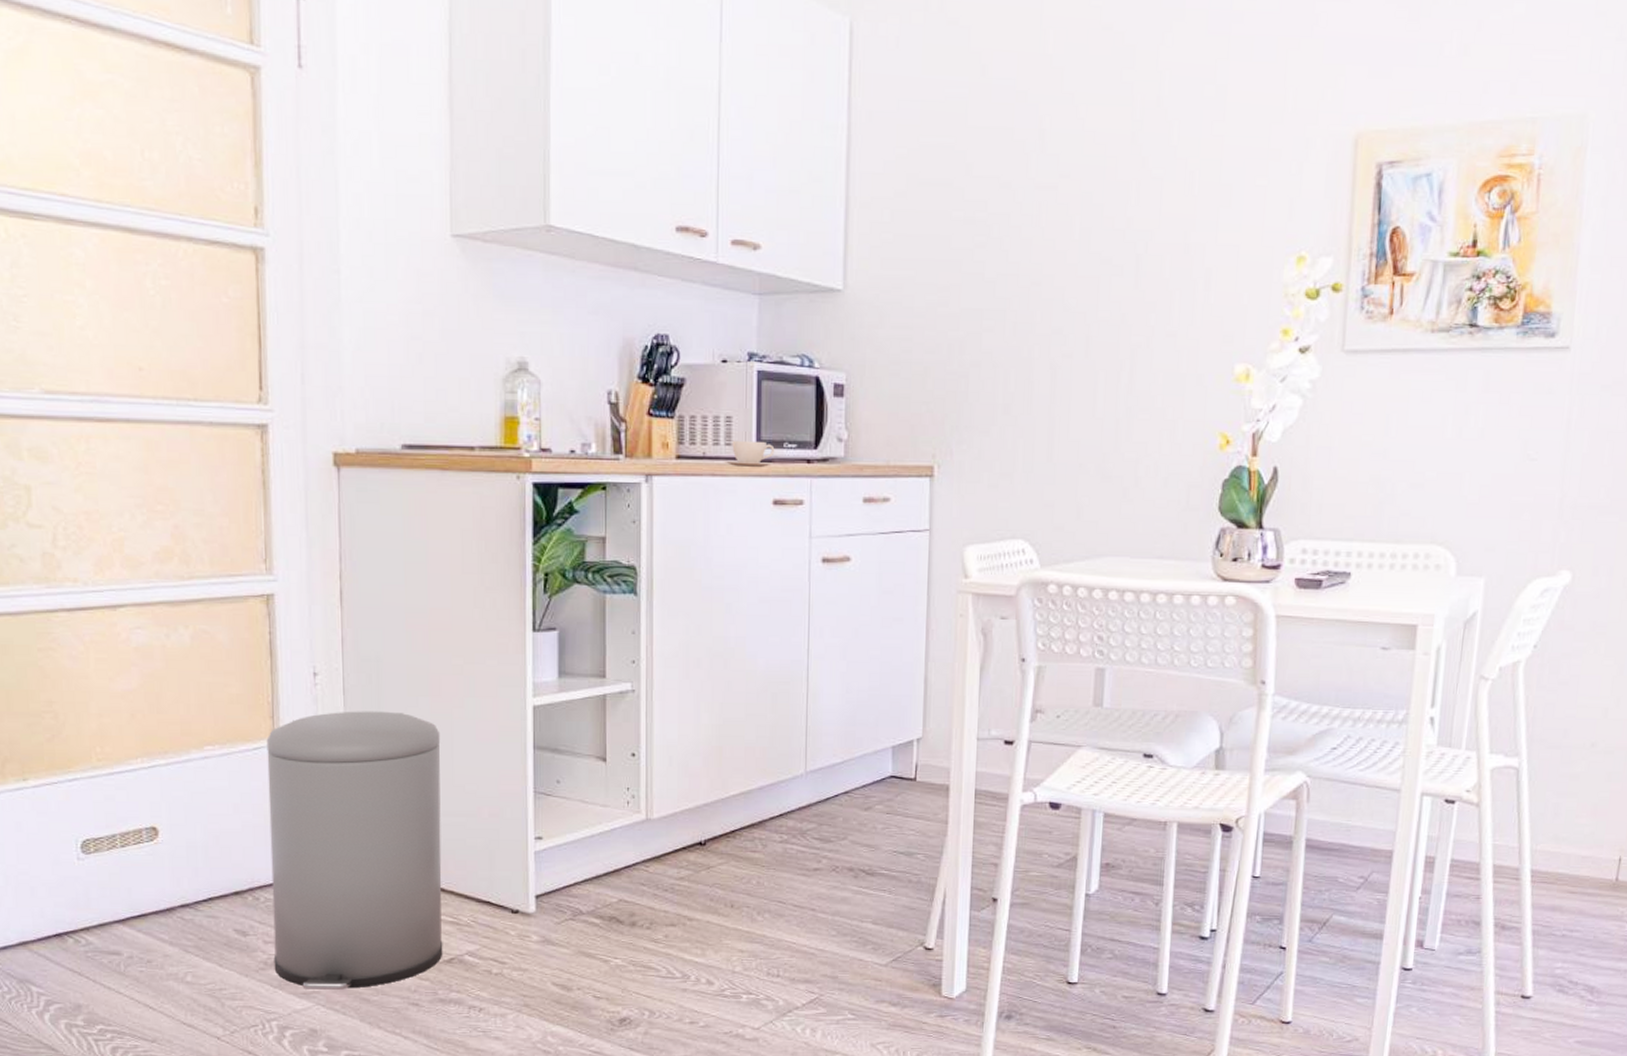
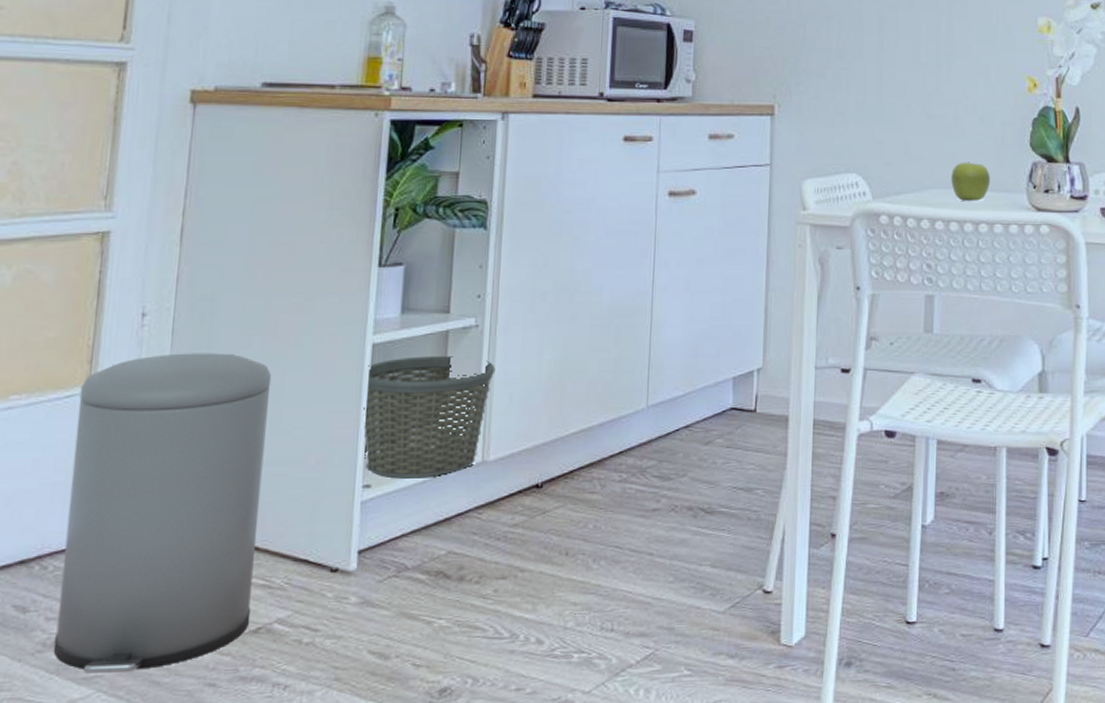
basket: none [530,719,654,833] -> present [363,356,496,479]
teacup: present [724,440,775,468] -> none [579,80,627,107]
fruit: none [1127,527,1173,570] -> present [951,162,991,201]

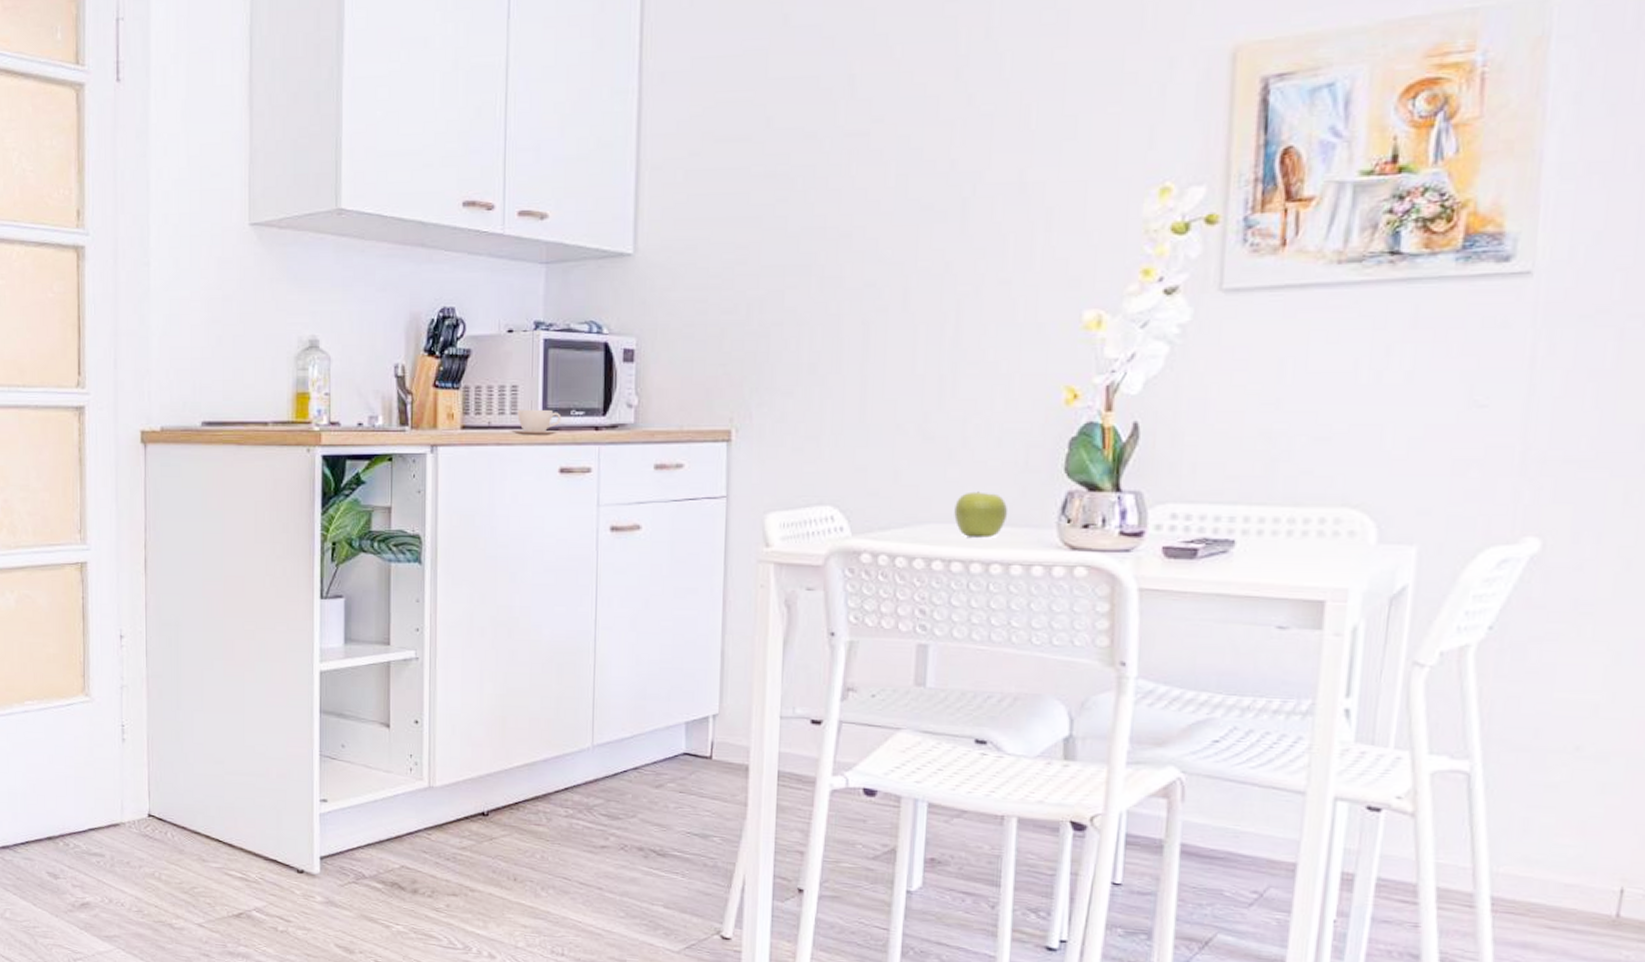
pedal bin: present [53,353,272,674] -> none [78,672,233,936]
basket: present [363,356,496,479] -> none [316,685,437,798]
teacup: none [579,80,627,107] -> present [510,409,562,436]

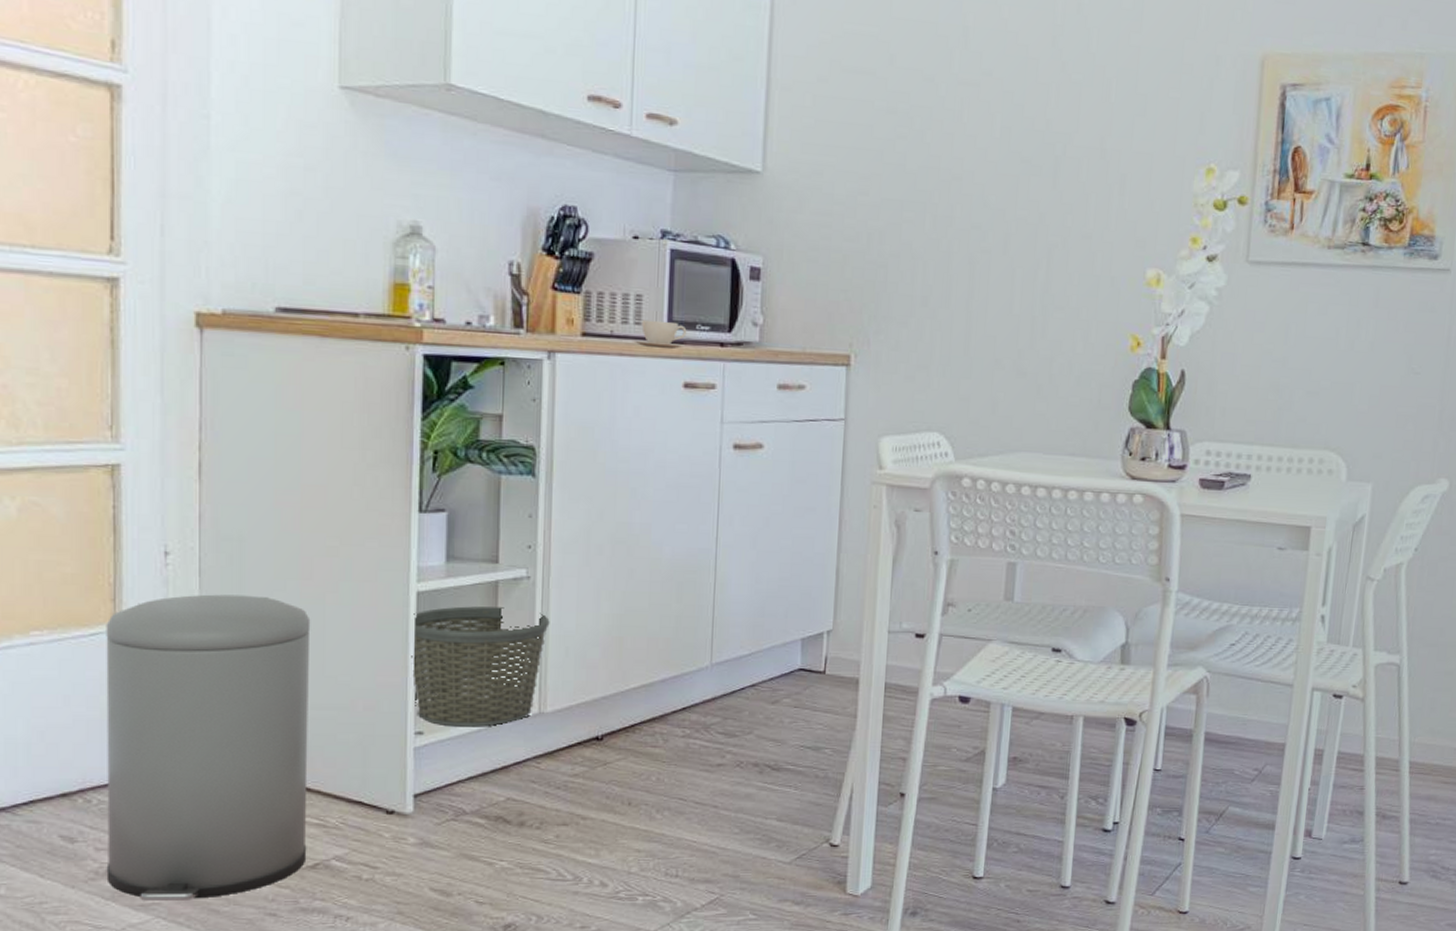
pedal bin: none [78,672,233,936] -> present [106,594,311,901]
basket: none [316,685,437,798] -> present [411,606,550,727]
fruit: present [954,491,1009,538] -> none [1041,424,1084,467]

